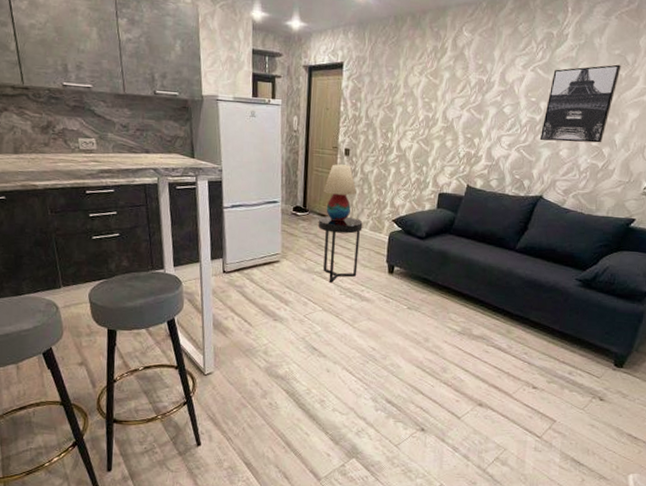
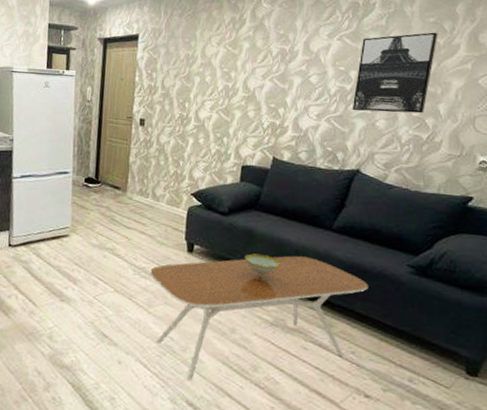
side table: present [319,216,363,283] -> none [111,188,159,261]
table lamp: present [322,164,357,222] -> none [116,134,152,195]
coffee table: none [354,274,543,383] -> present [150,256,369,381]
decorative bowl: none [439,273,470,293] -> present [245,253,280,276]

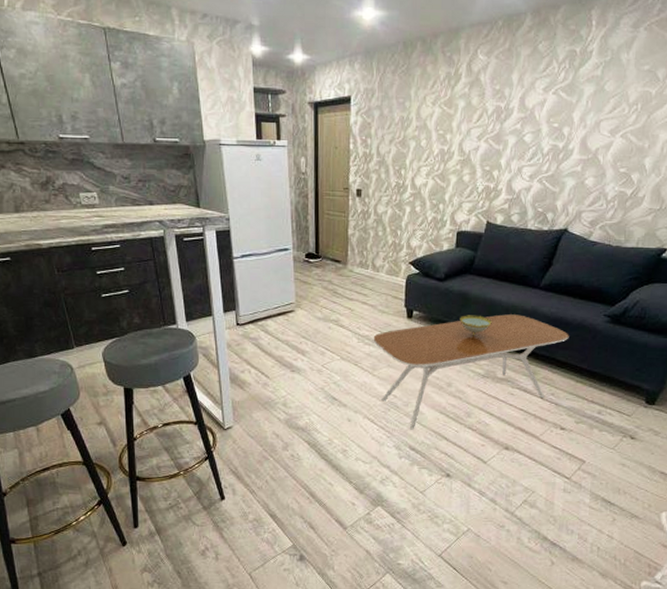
wall art: present [352,32,438,114] -> none [563,81,651,170]

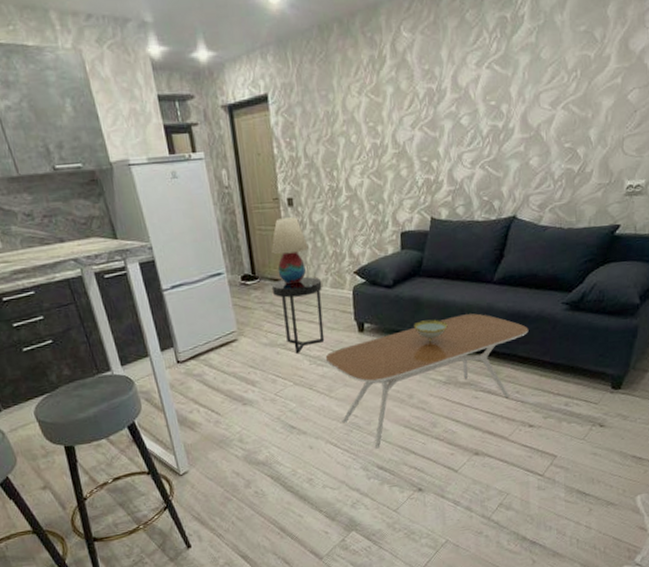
side table: none [333,261,379,330] -> present [272,276,325,353]
table lamp: none [335,206,370,267] -> present [270,217,309,285]

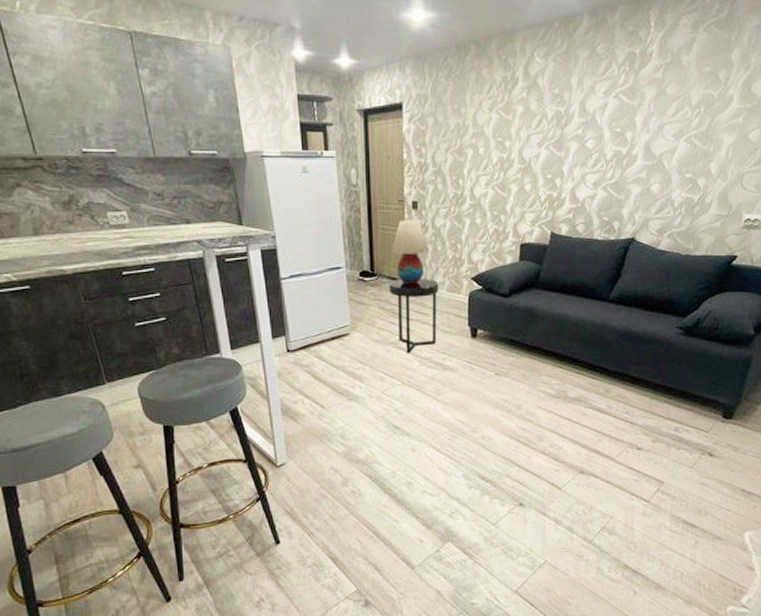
coffee table: present [325,313,529,449] -> none [436,329,642,458]
decorative bowl: present [414,319,448,341] -> none [527,332,561,353]

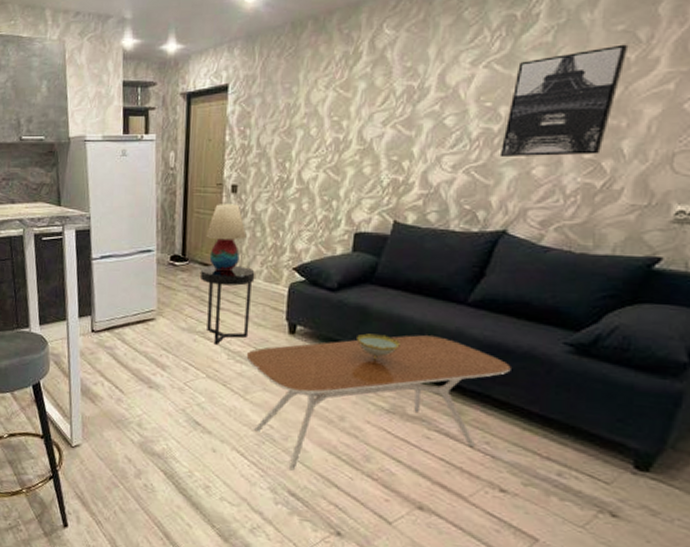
coffee table: none [436,329,642,458] -> present [246,335,511,471]
decorative bowl: none [527,332,561,353] -> present [357,333,400,359]
wall art: none [627,83,713,176] -> present [499,44,629,158]

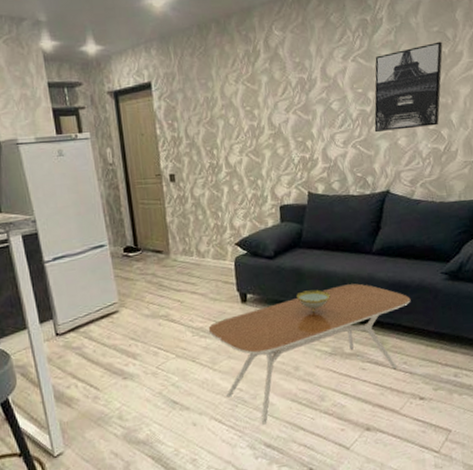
side table: present [201,265,255,344] -> none [154,248,207,325]
table lamp: present [205,204,247,272] -> none [152,192,191,256]

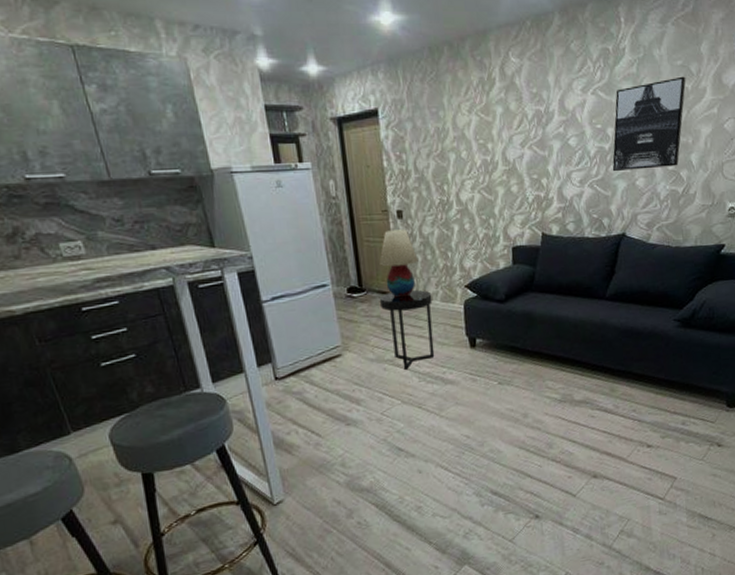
table lamp: none [152,192,191,256] -> present [378,229,419,298]
side table: none [154,248,207,325] -> present [380,289,435,370]
coffee table: present [208,283,411,425] -> none [435,329,643,473]
decorative bowl: present [296,289,331,311] -> none [527,335,562,357]

